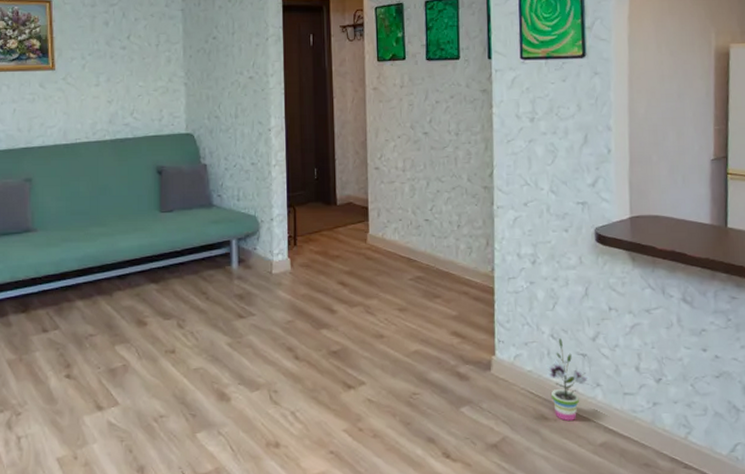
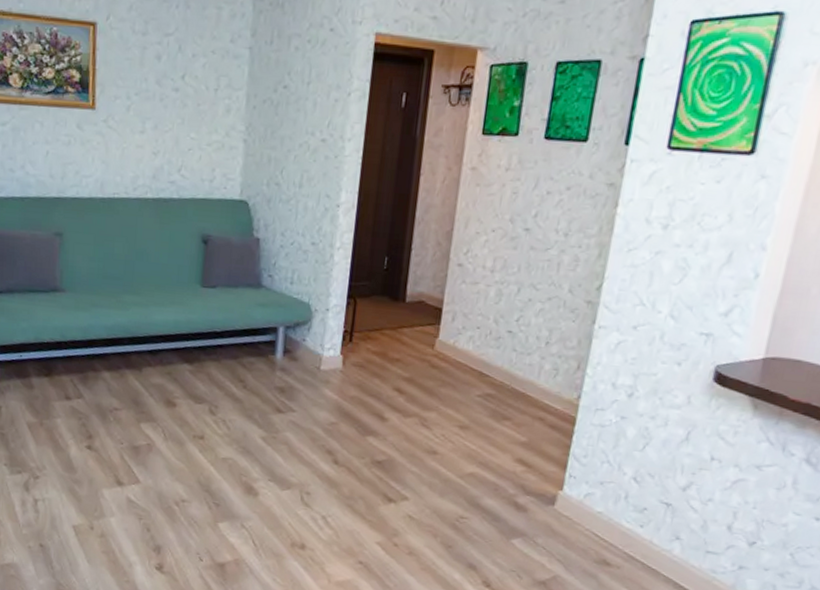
potted plant: present [545,338,593,421] -> none [618,482,671,571]

